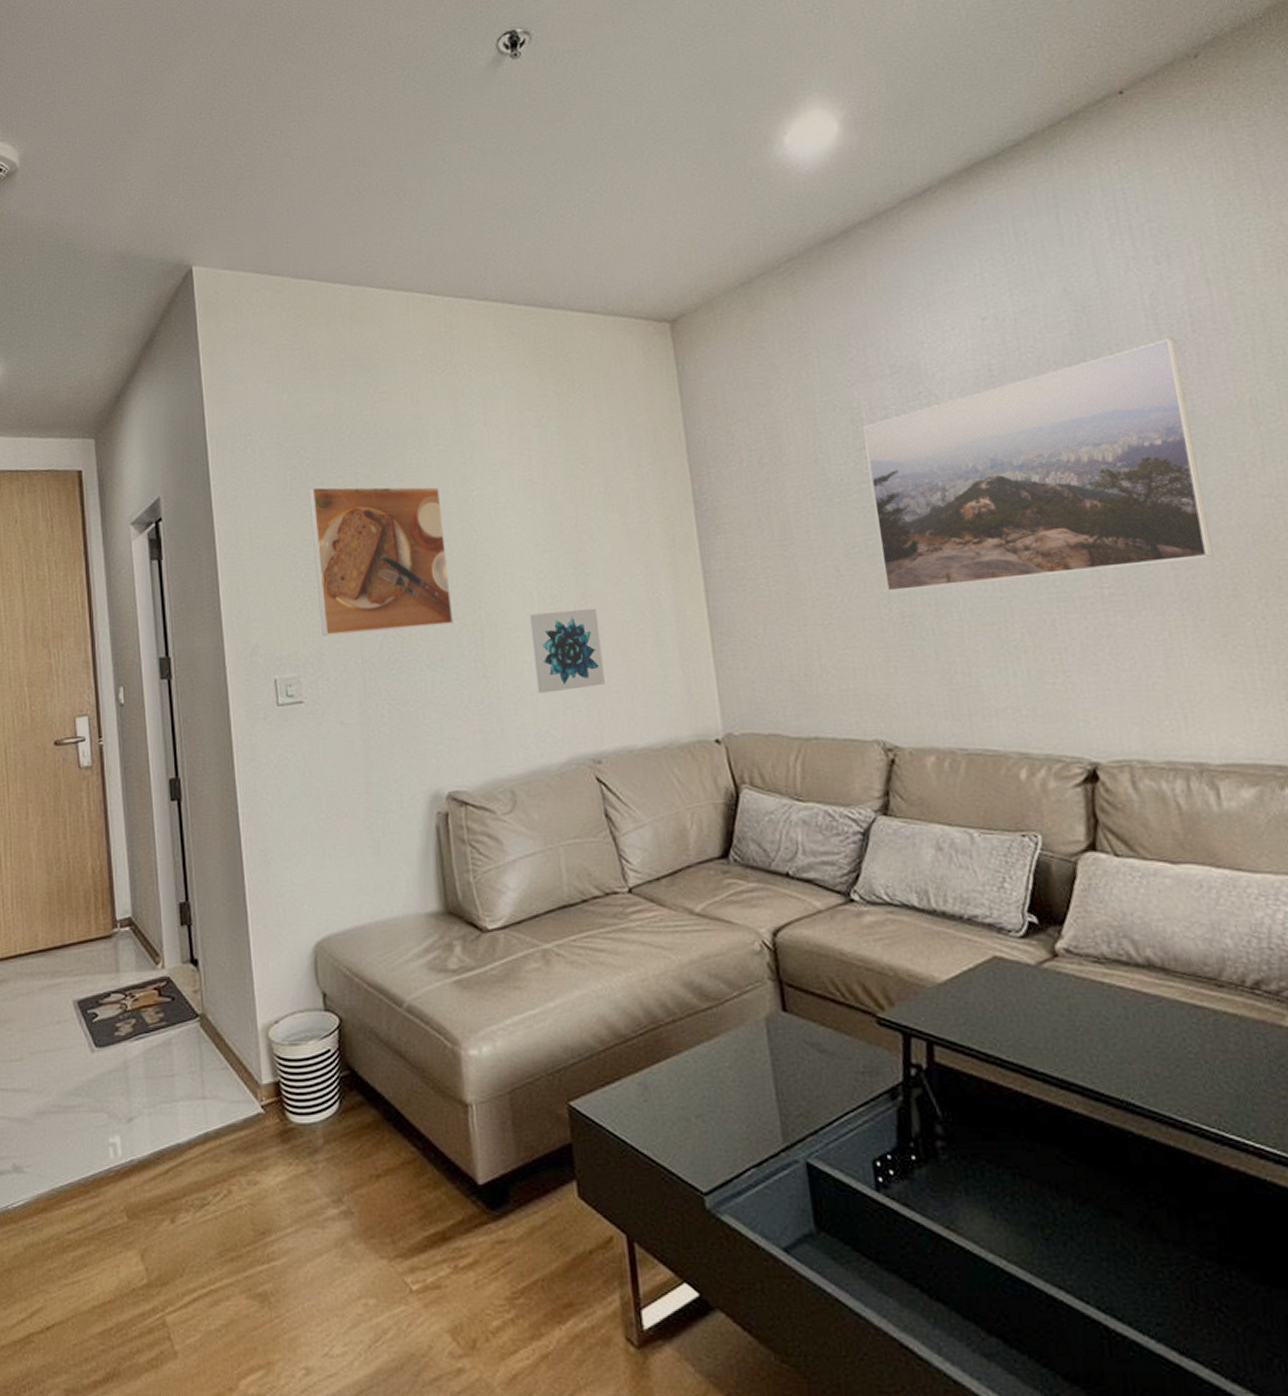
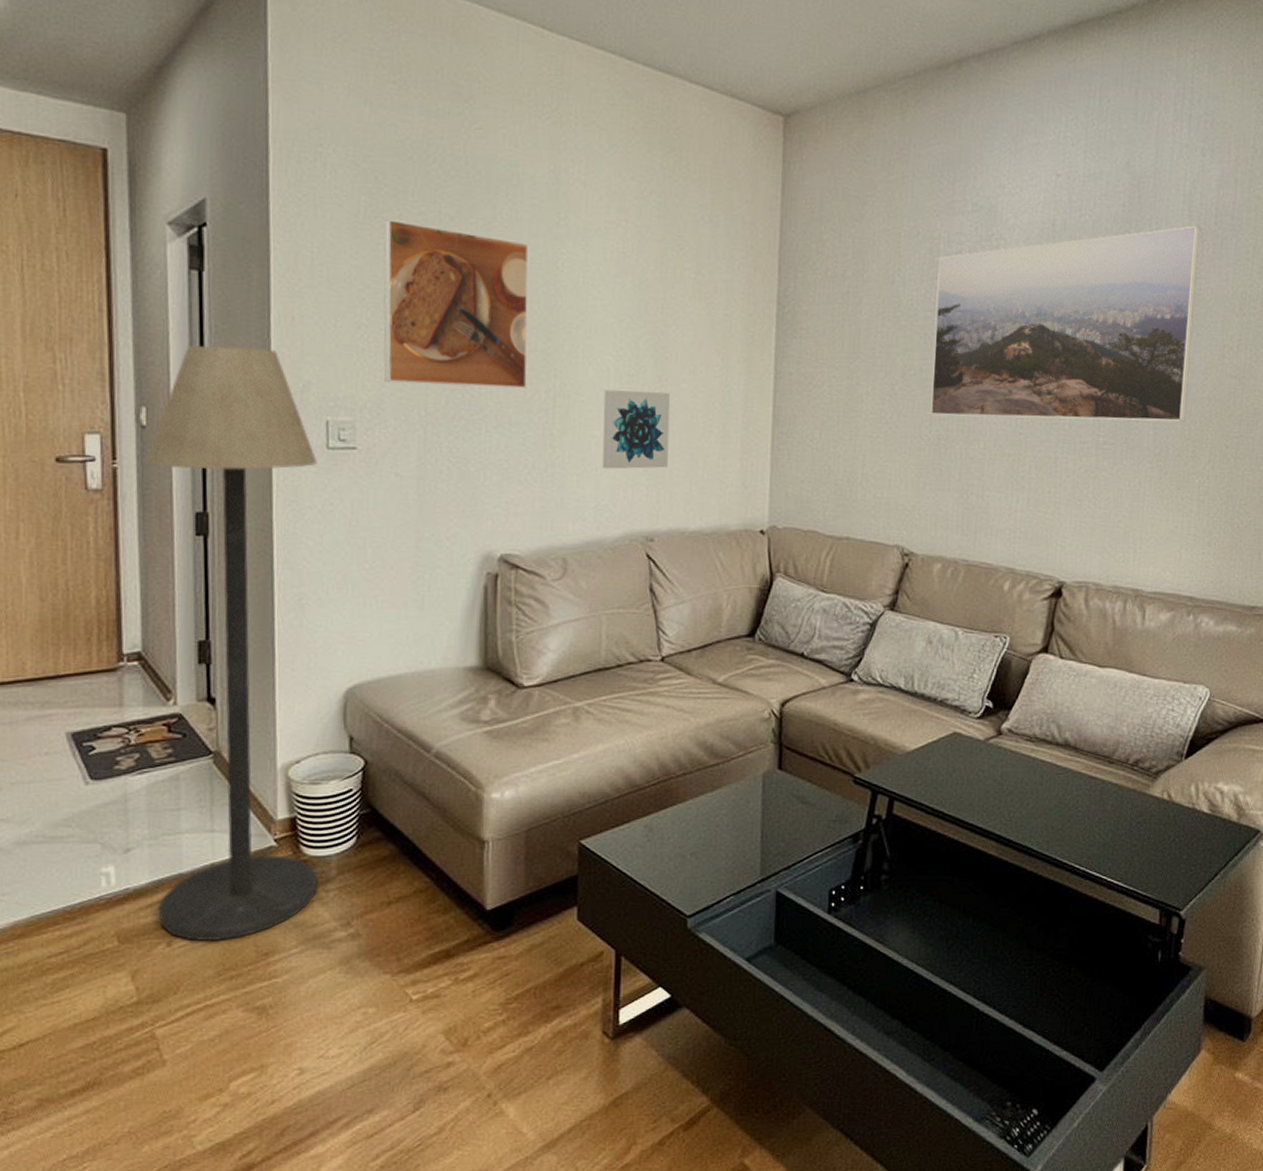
floor lamp: none [125,620,307,1219] -> present [145,345,319,942]

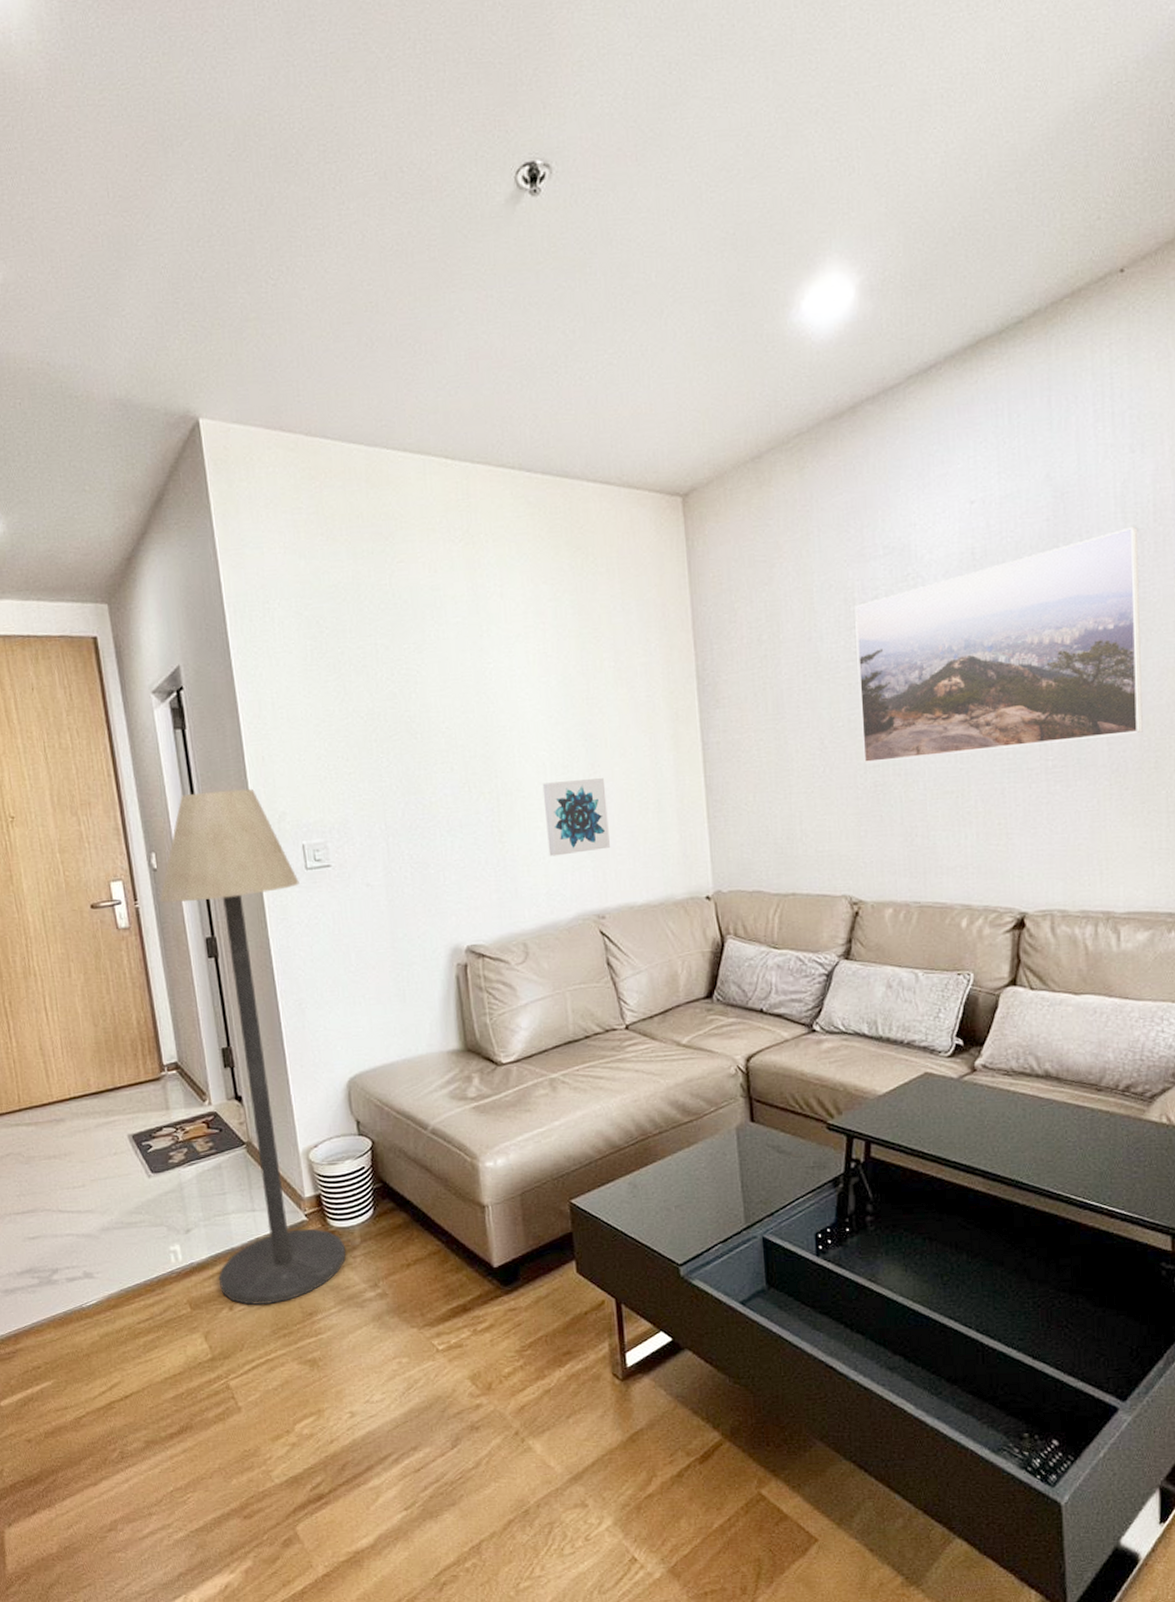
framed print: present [383,218,529,389] -> none [328,657,472,804]

